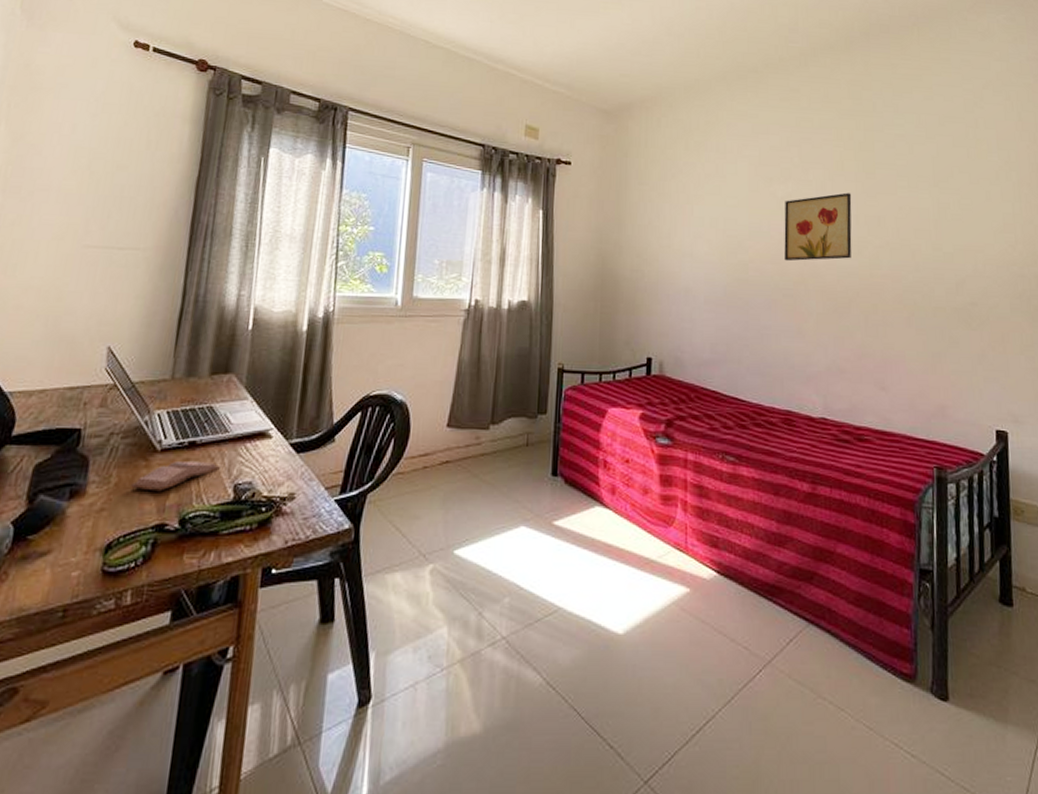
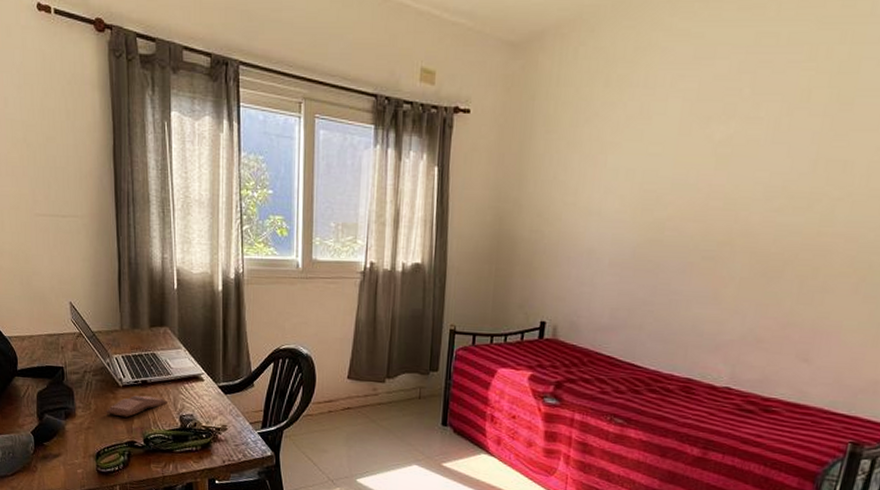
wall art: present [784,192,852,262] -> none [711,131,814,219]

